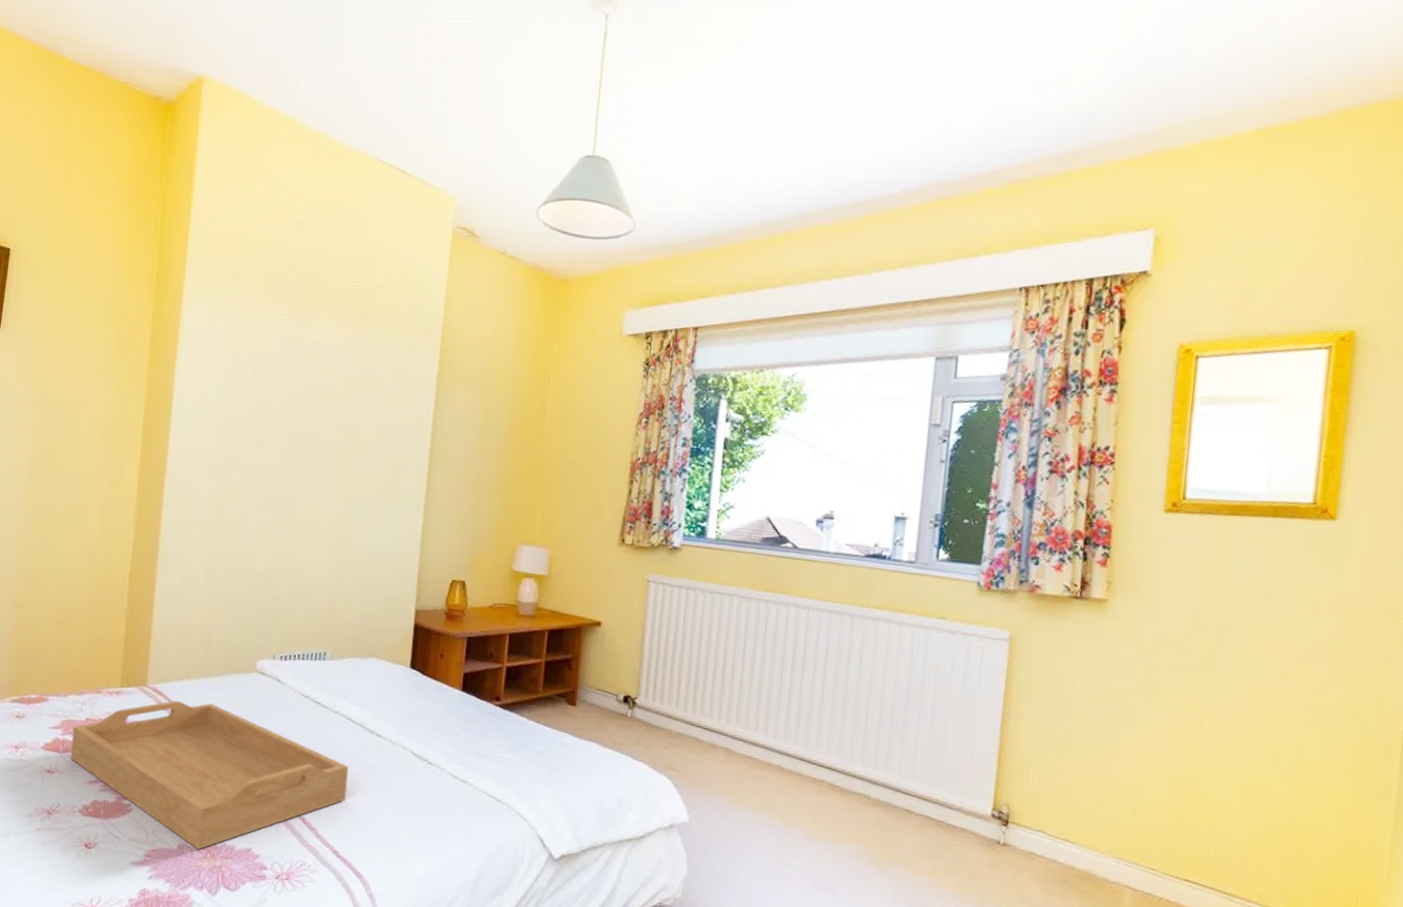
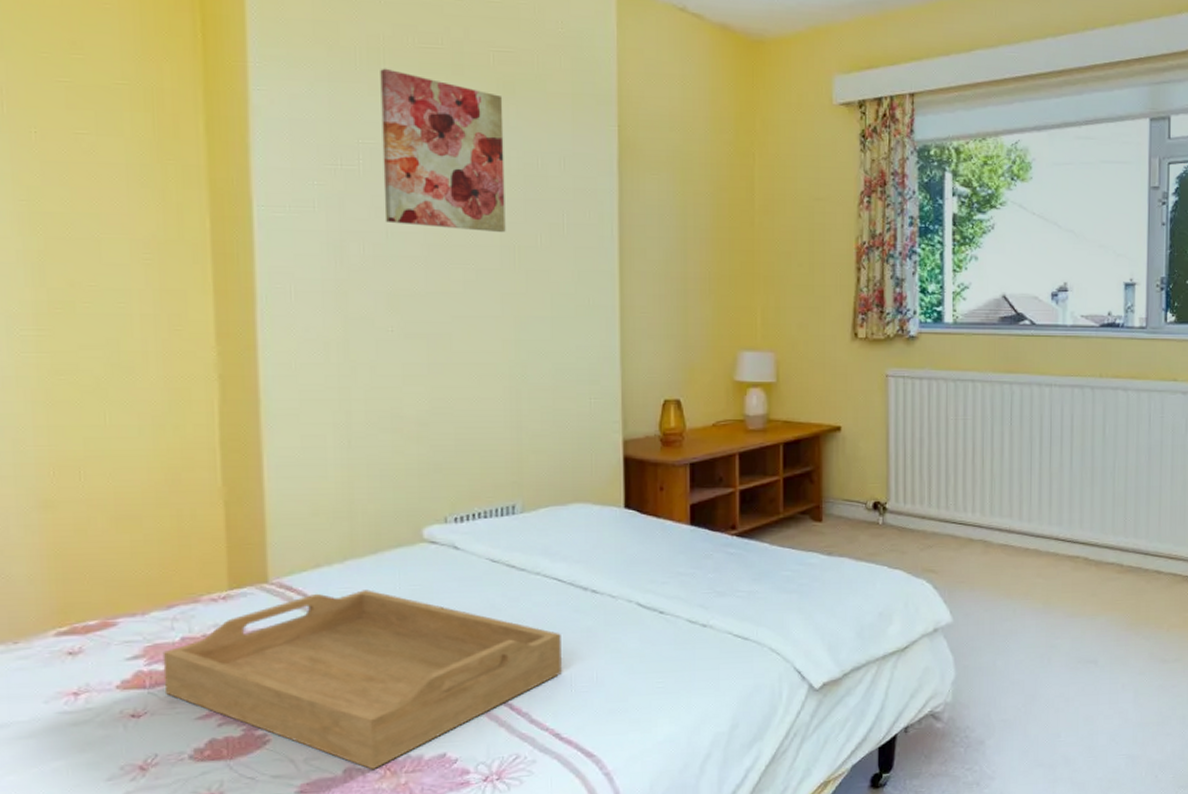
wall art: none [260,297,355,429] -> present [380,68,506,232]

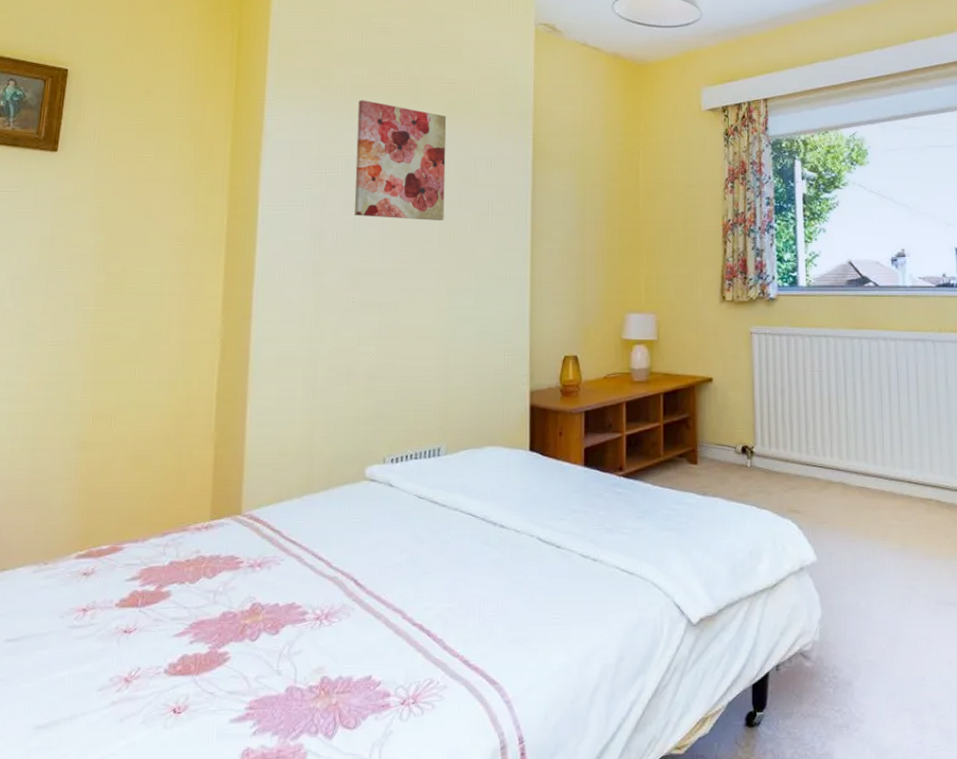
serving tray: present [162,590,562,770] -> none [152,522,473,690]

